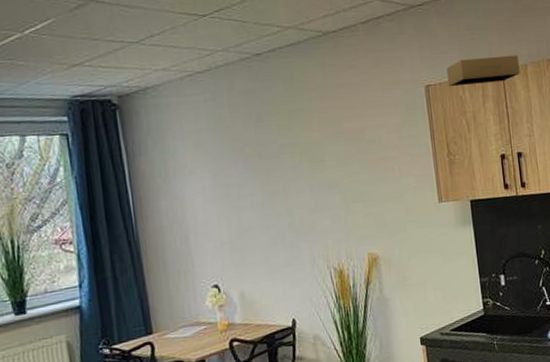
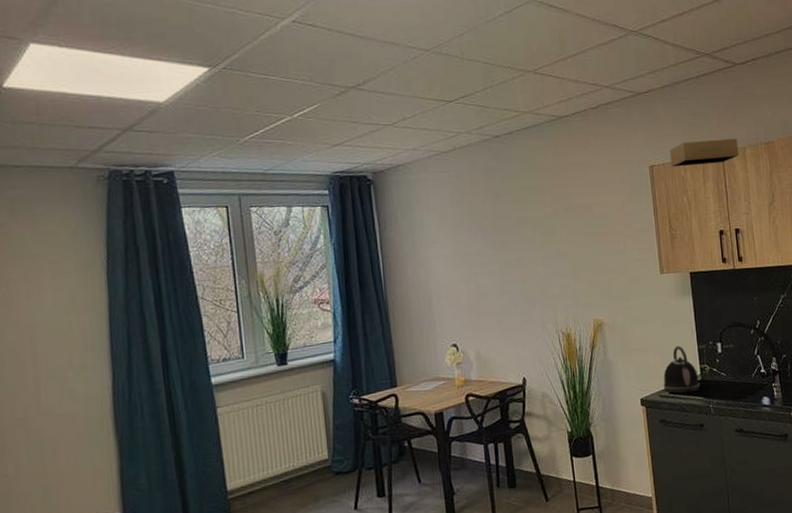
kettle: none [444,279,483,330] -> present [663,345,700,393]

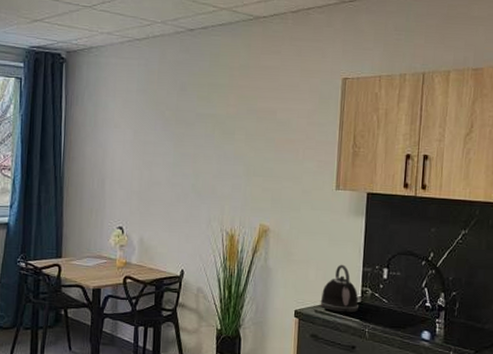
box: present [669,138,739,168] -> none [365,58,443,85]

